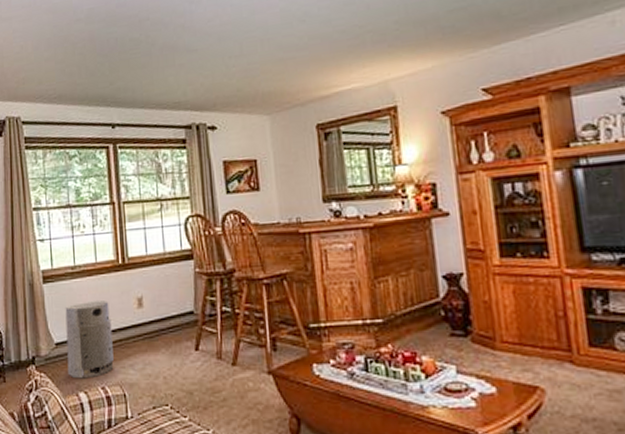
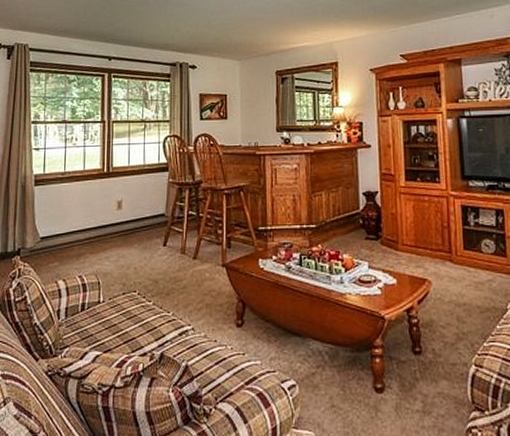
air purifier: present [65,301,114,379] -> none [50,202,93,269]

